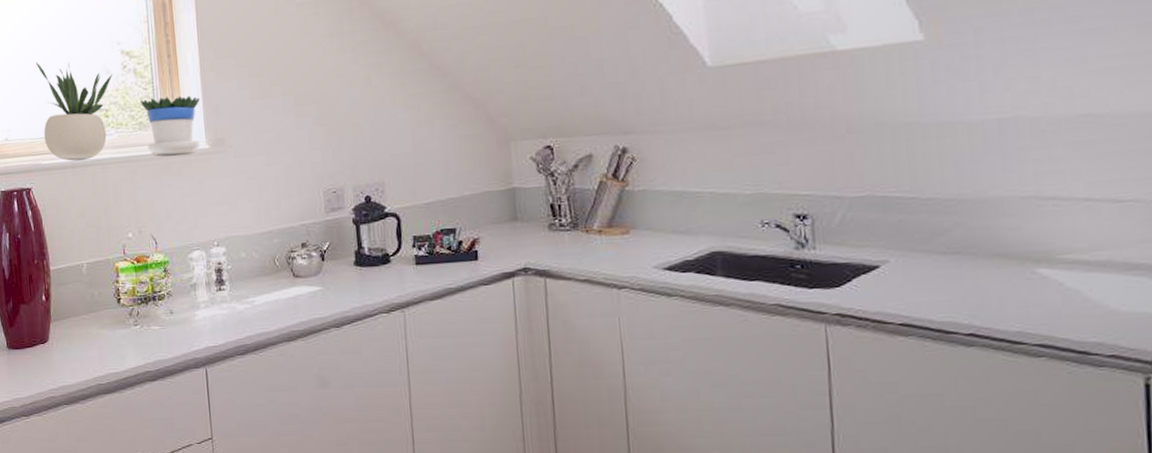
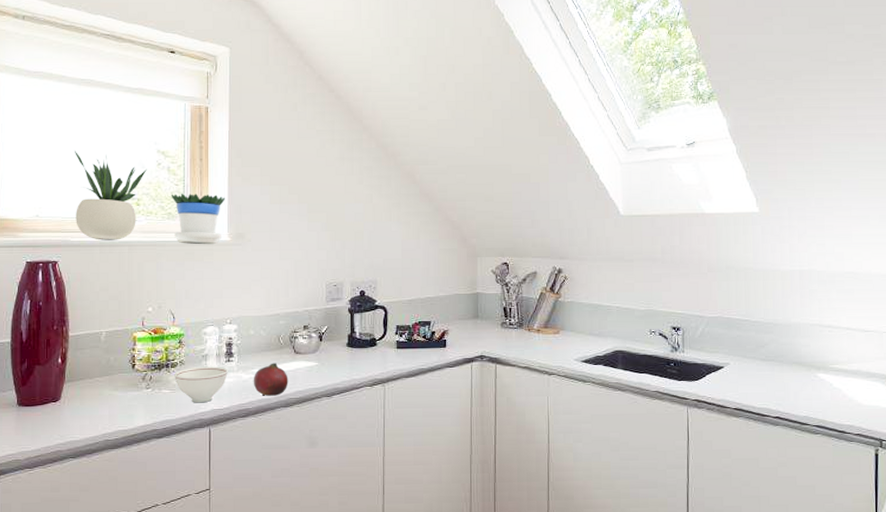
bowl: none [162,296,221,340] -> present [174,366,228,403]
fruit: none [249,289,290,330] -> present [253,363,288,397]

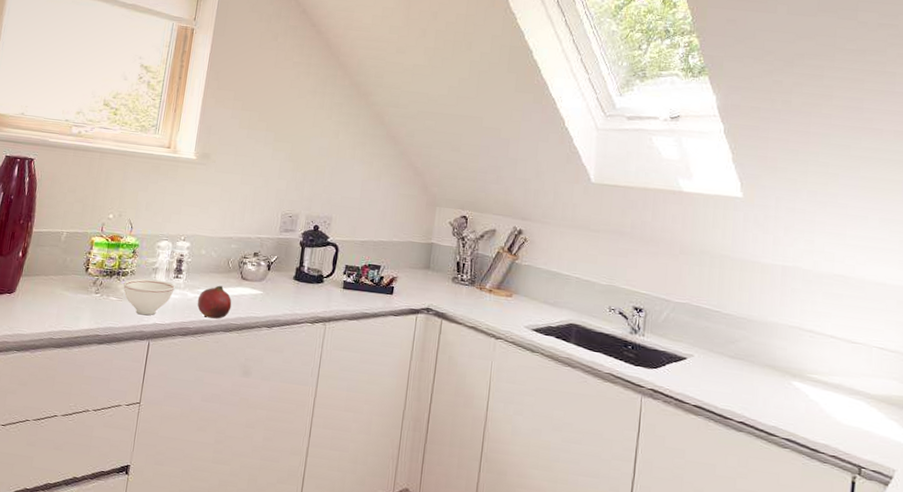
potted plant: present [75,151,147,240] -> none [56,57,129,146]
flowerpot: present [171,194,225,245] -> none [144,108,197,162]

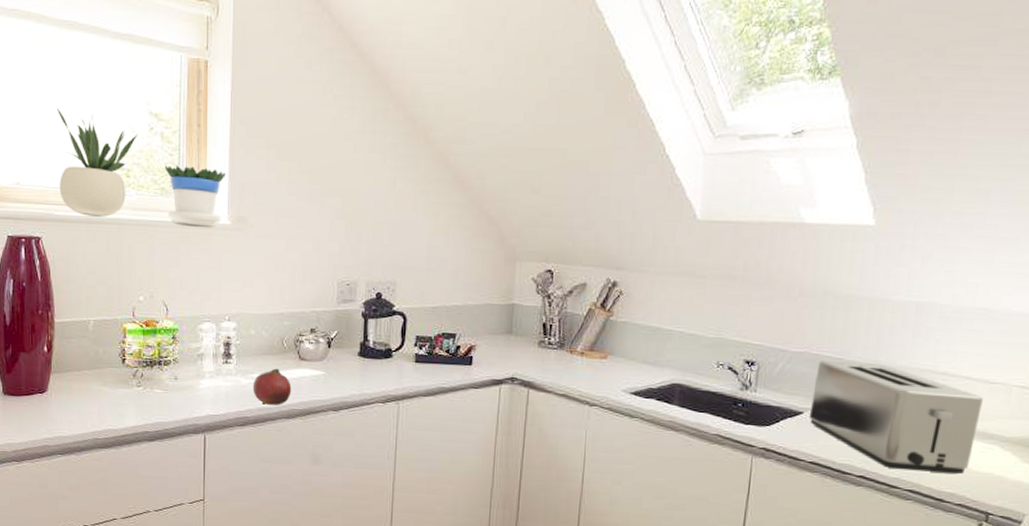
potted plant: none [56,57,129,146] -> present [57,108,138,217]
bowl: present [123,278,175,316] -> none [167,366,225,407]
flowerpot: none [144,108,197,162] -> present [164,165,225,228]
toaster: none [692,311,847,426] -> present [809,360,983,474]

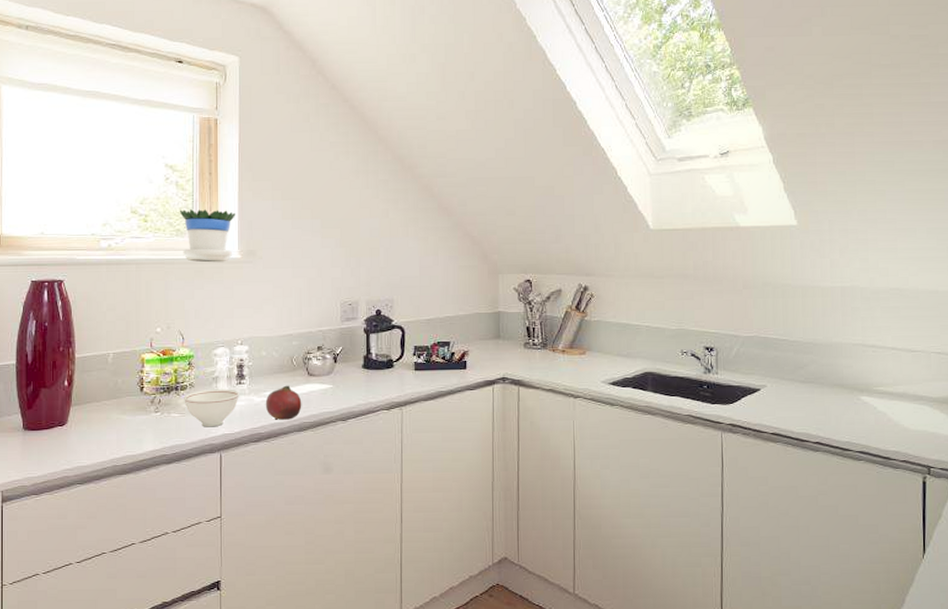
potted plant: present [57,108,138,217] -> none [80,165,155,258]
bowl: none [167,366,225,407] -> present [184,389,239,427]
toaster: present [809,360,983,474] -> none [765,341,909,434]

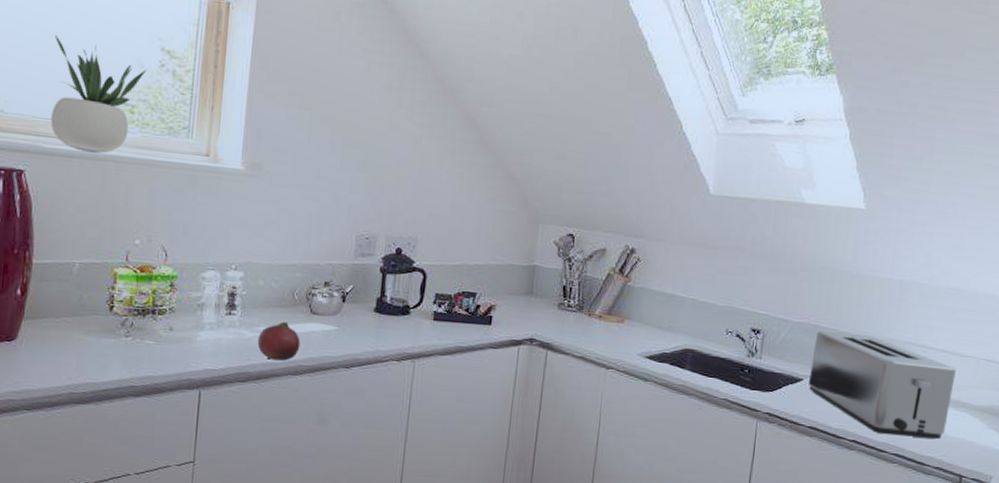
potted plant: none [80,165,155,258] -> present [51,35,147,153]
flowerpot: present [179,209,235,263] -> none [174,104,242,173]
bowl: present [184,389,239,427] -> none [161,317,228,361]
toaster: none [765,341,909,434] -> present [808,330,956,439]

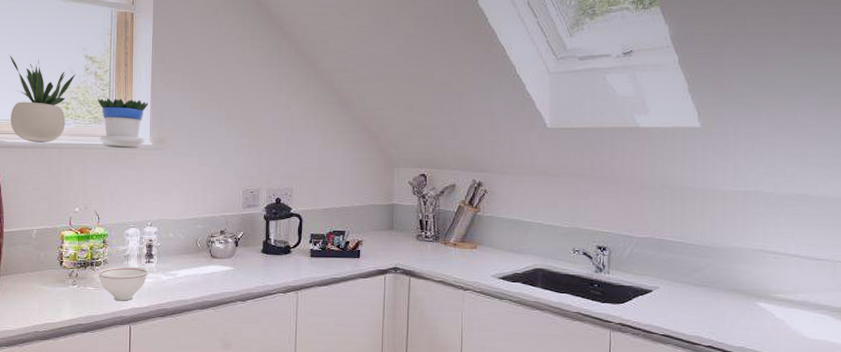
bowl: none [161,317,228,361] -> present [98,266,148,301]
flowerpot: none [174,104,242,173] -> present [97,98,148,149]
fruit: present [257,321,301,362] -> none [171,265,205,299]
toaster: present [808,330,956,439] -> none [658,244,811,341]

